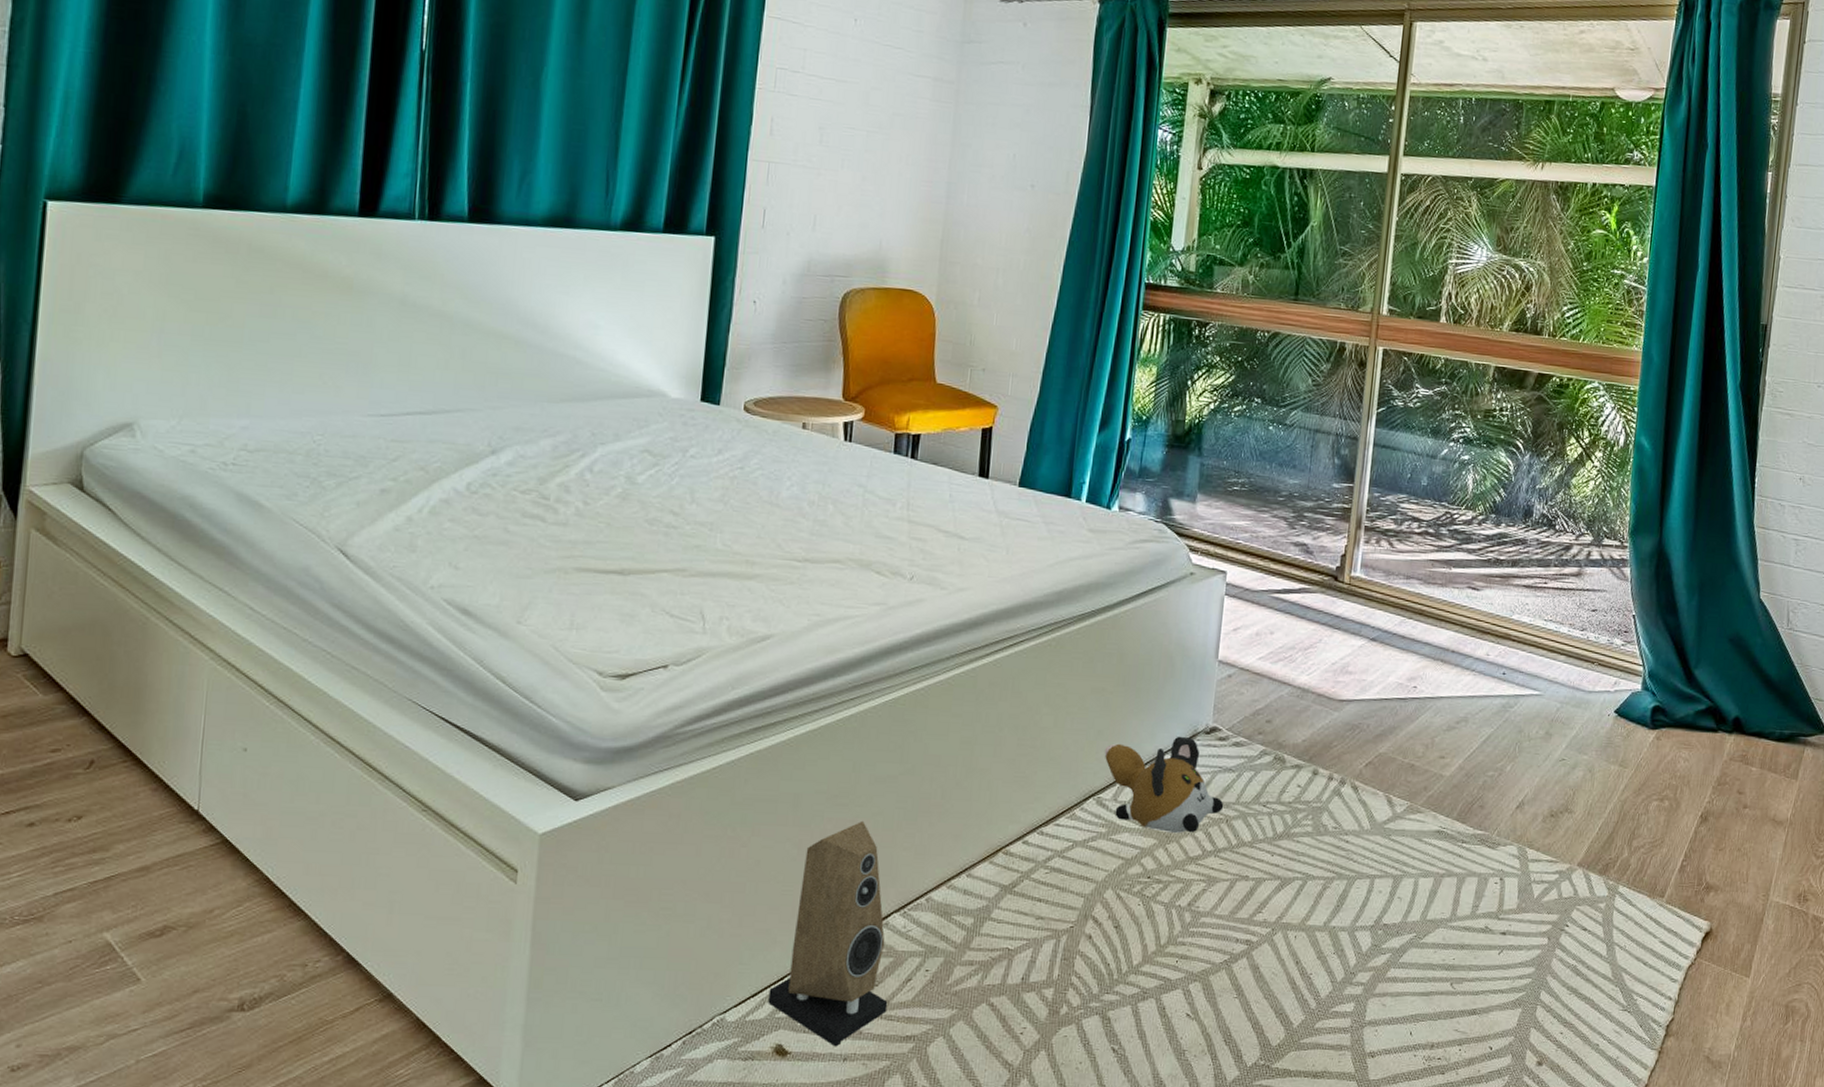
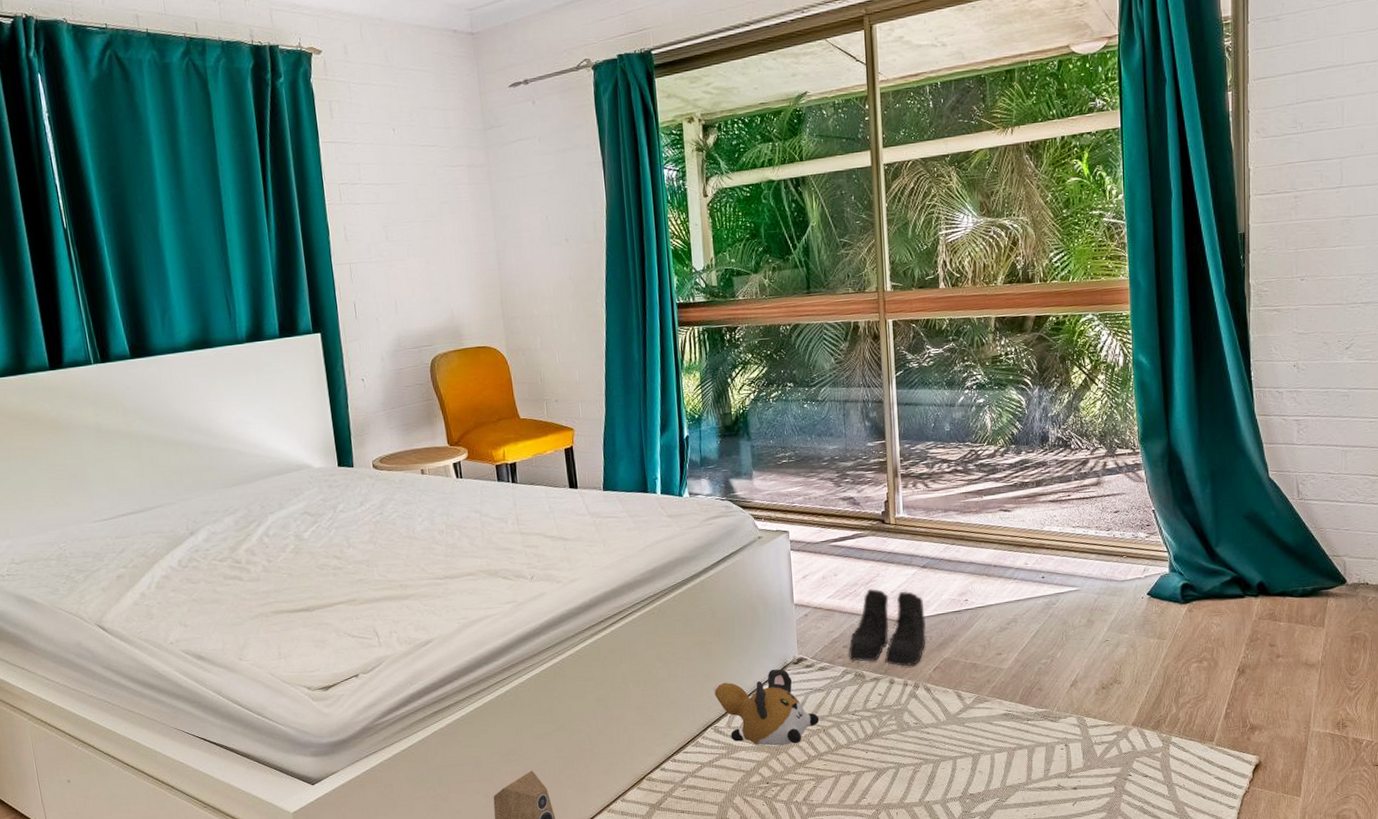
boots: none [1270,656,1367,757] -> present [848,589,927,667]

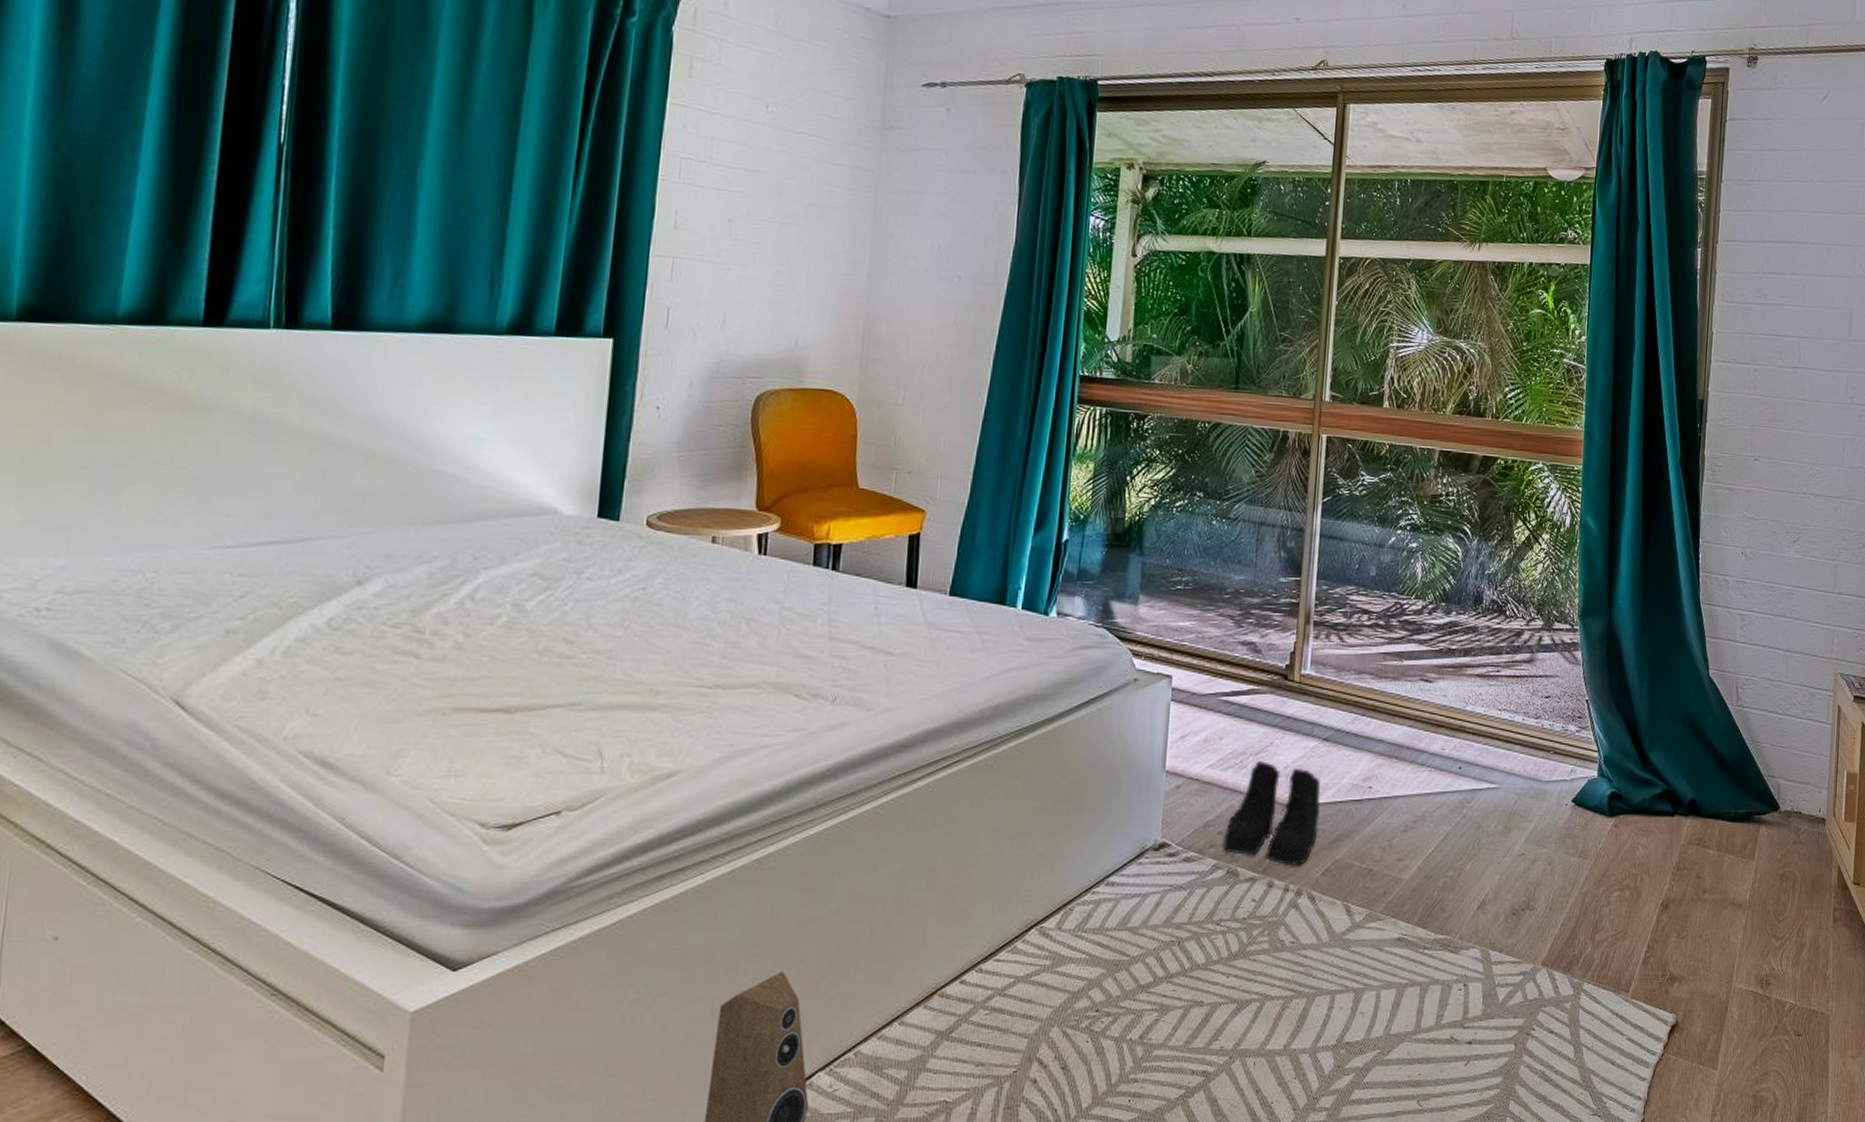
plush toy: present [713,669,820,746] -> none [1046,854,1176,960]

